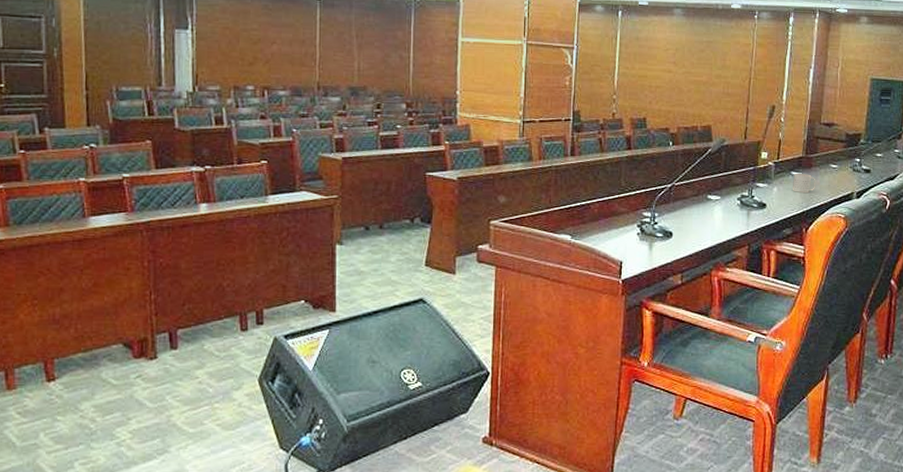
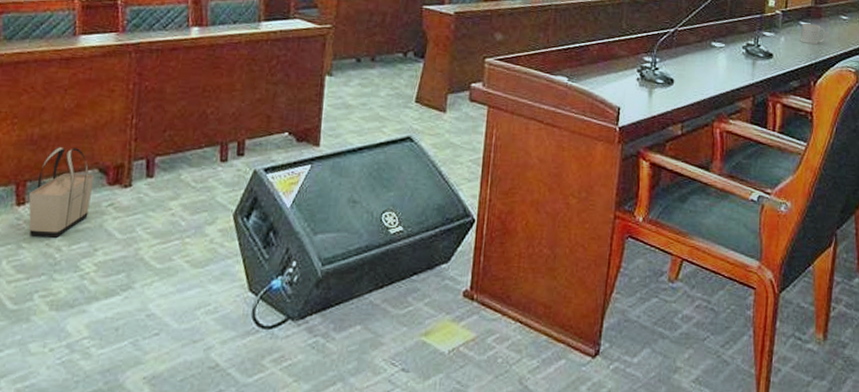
shopping bag: none [57,324,120,410] -> present [28,146,95,238]

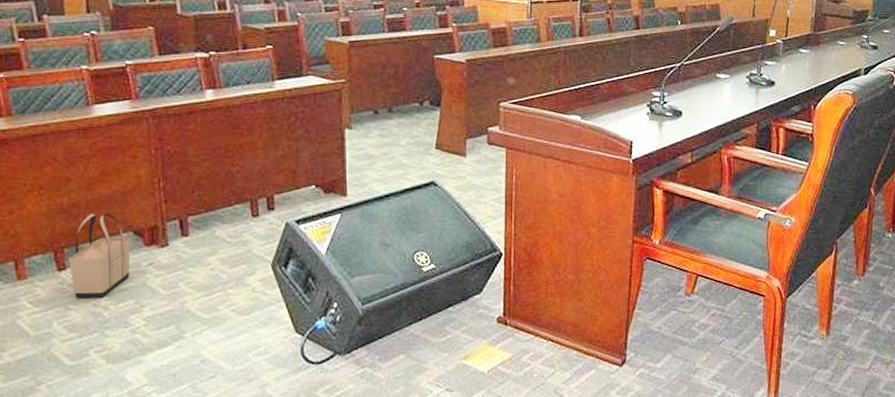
mug: present [800,23,826,45] -> none [800,50,824,71]

